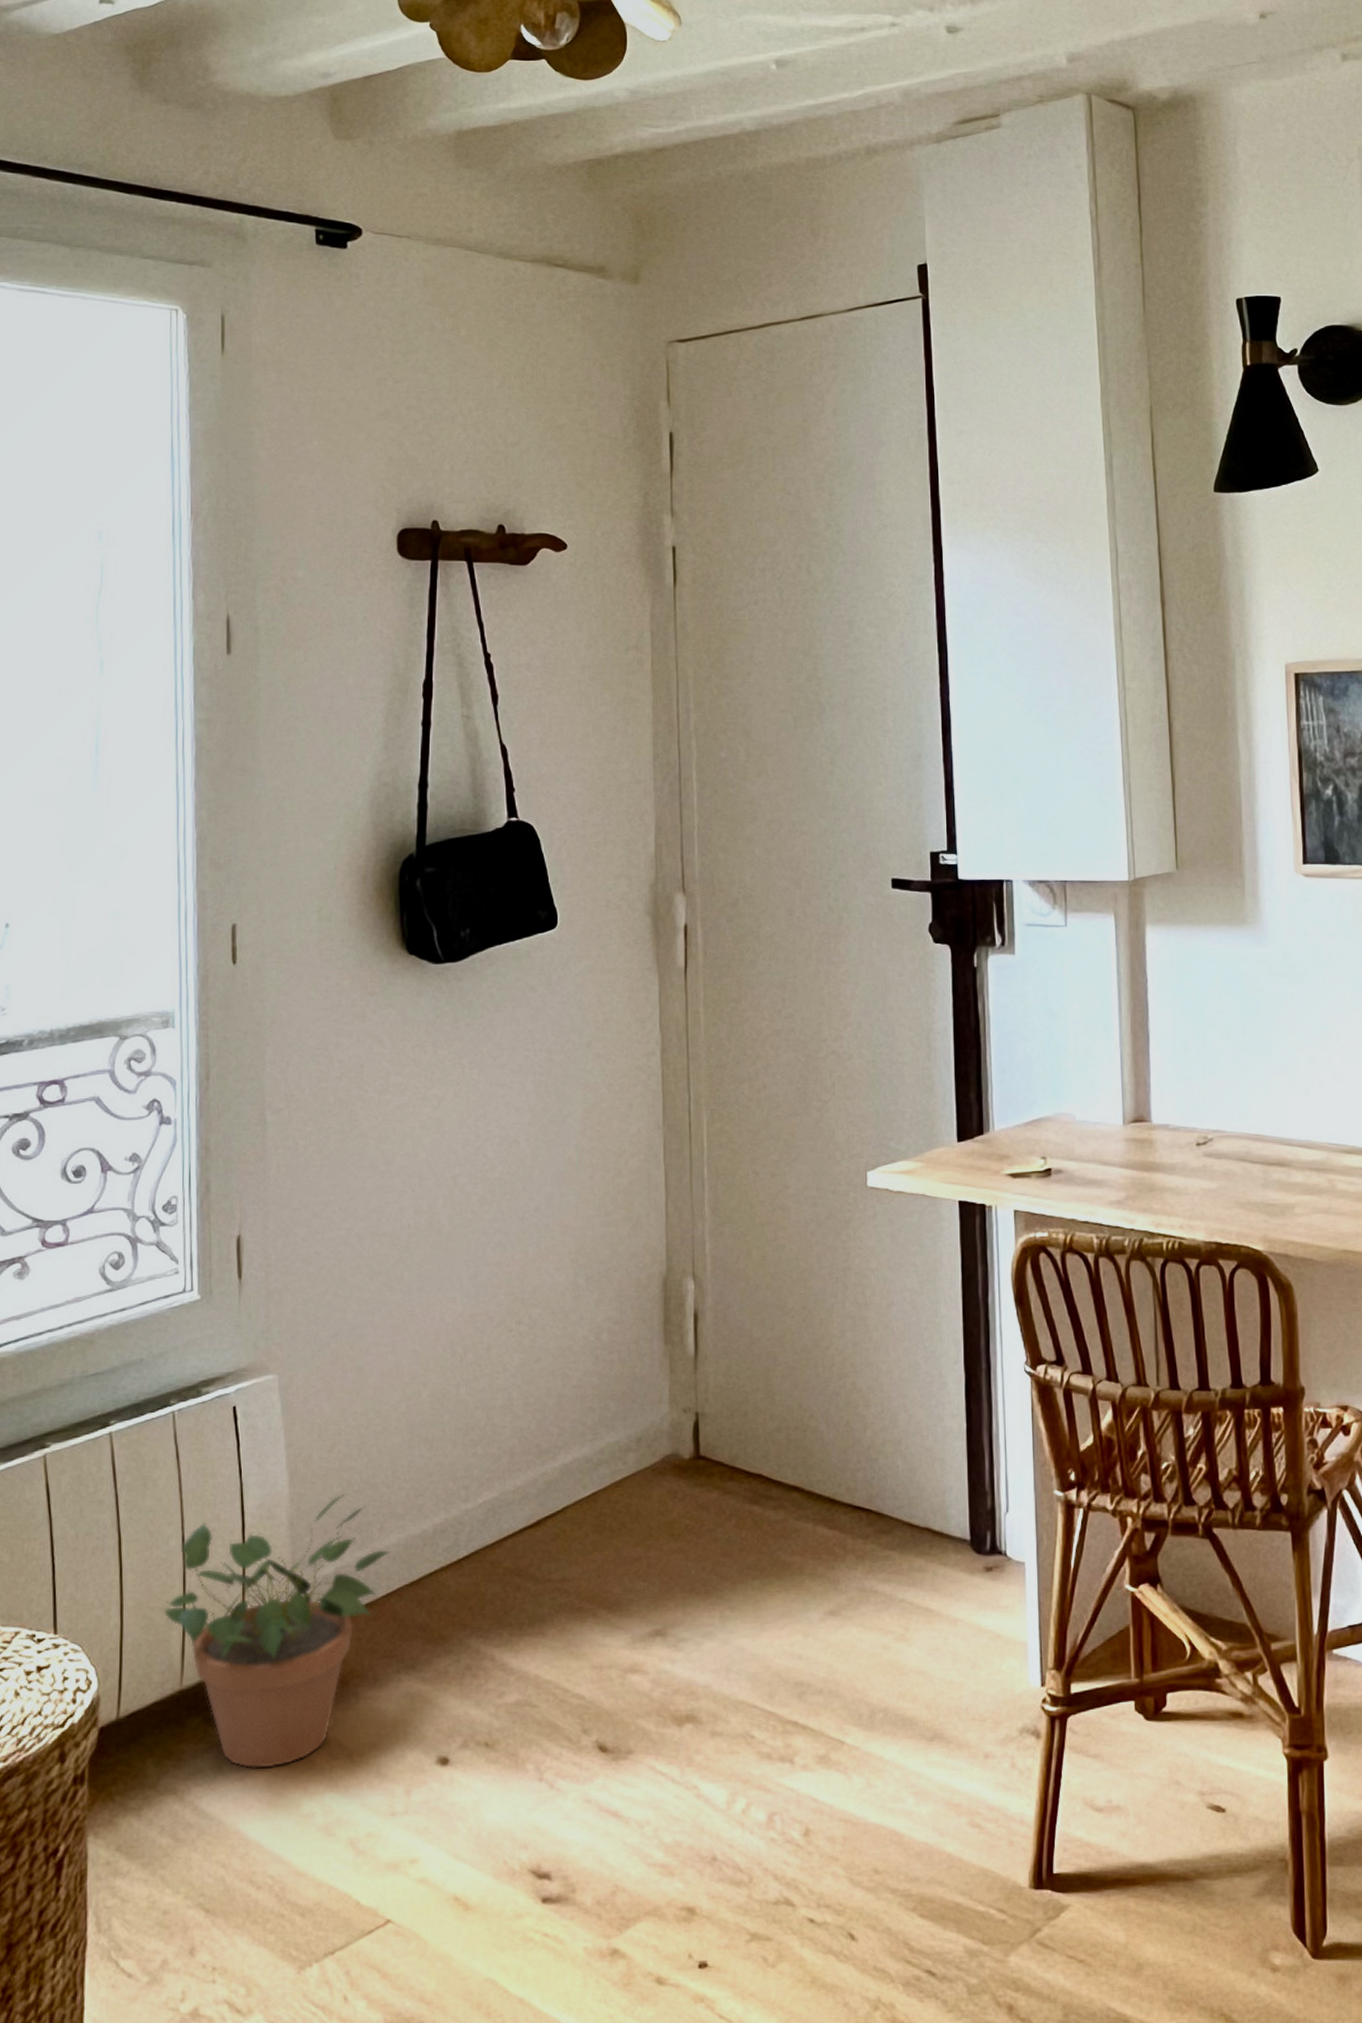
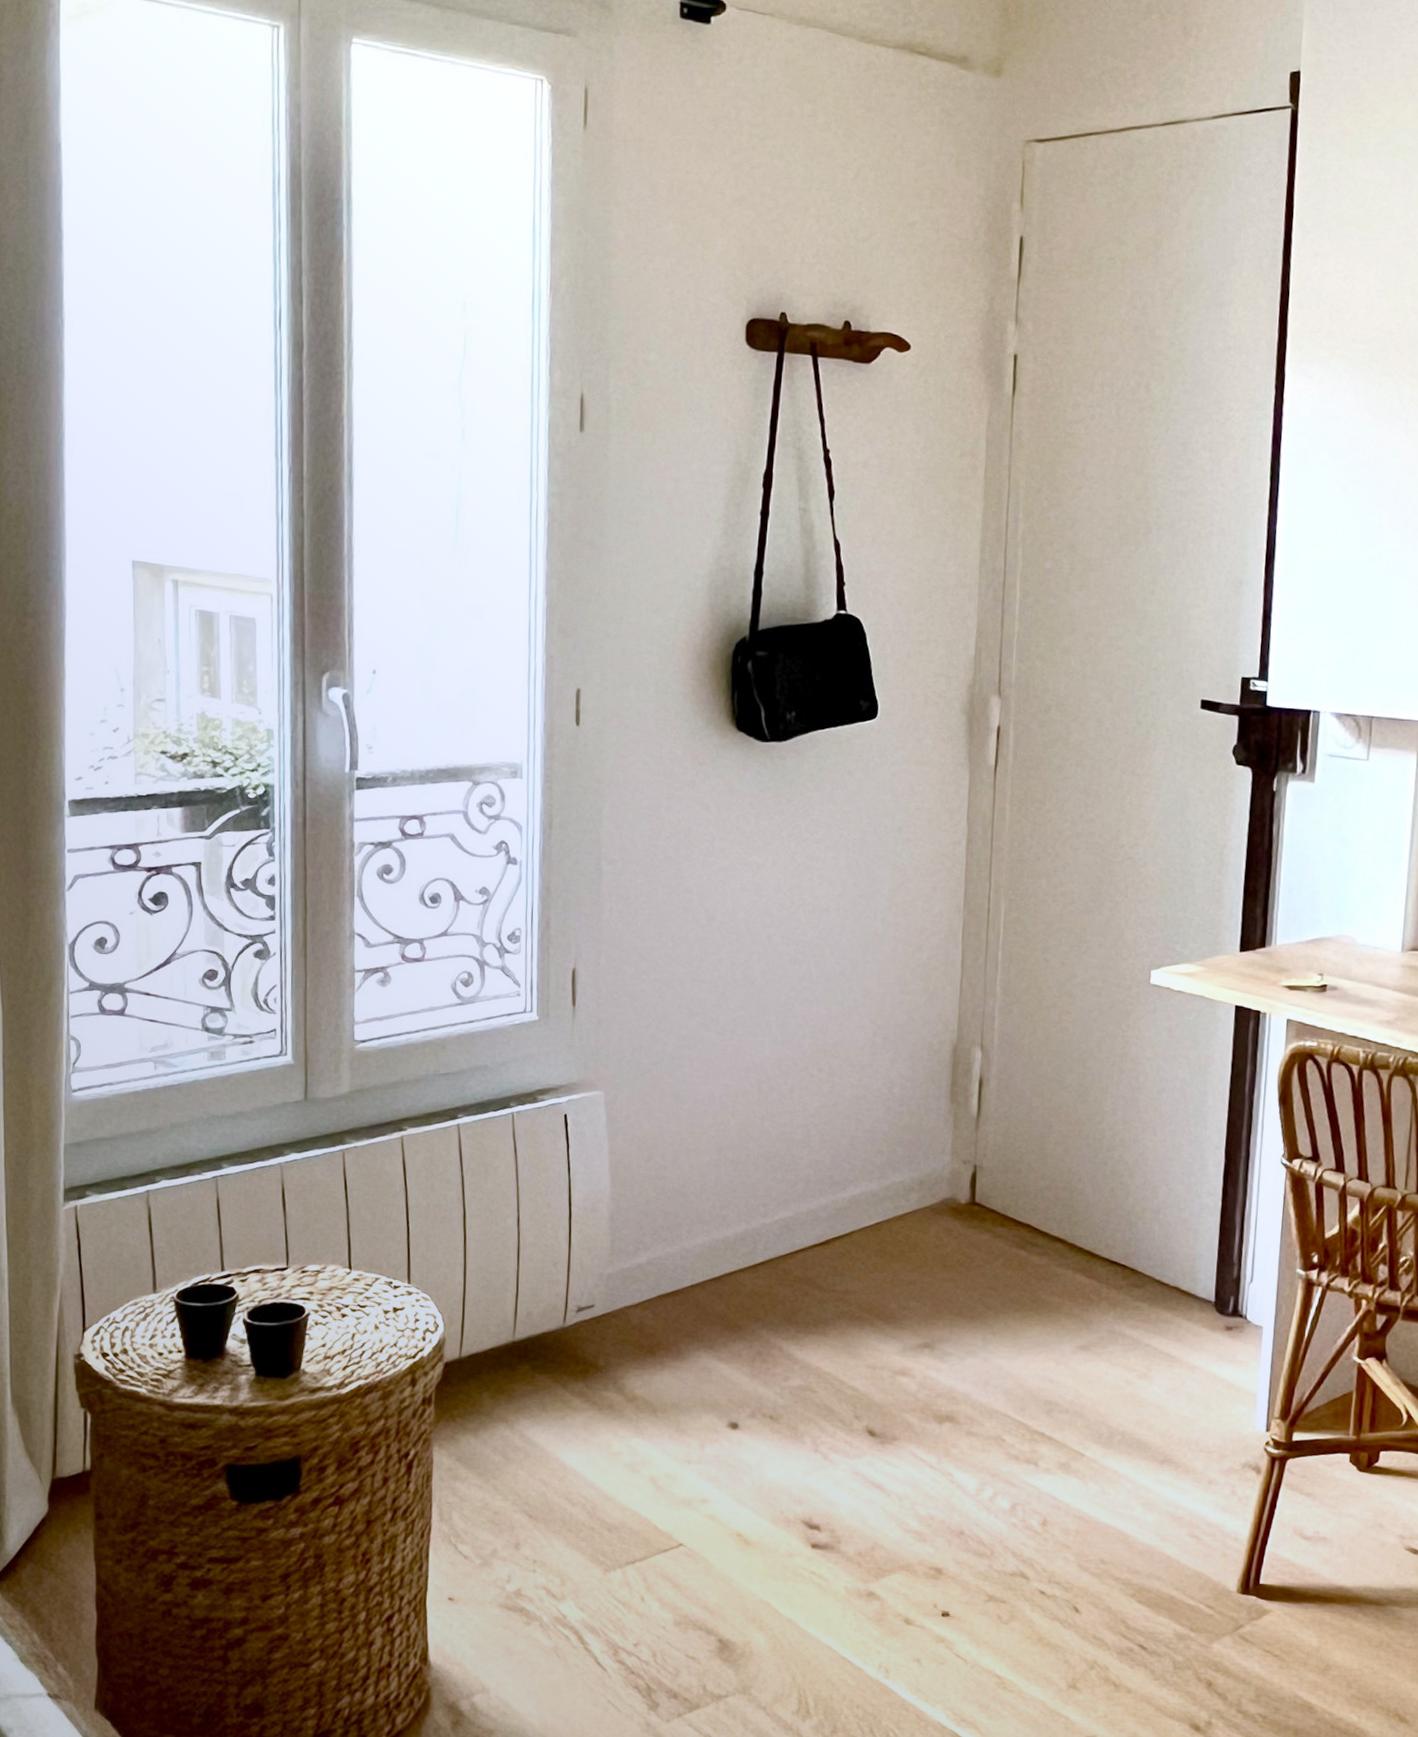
potted plant: present [163,1493,393,1769] -> none [499,1198,698,1413]

